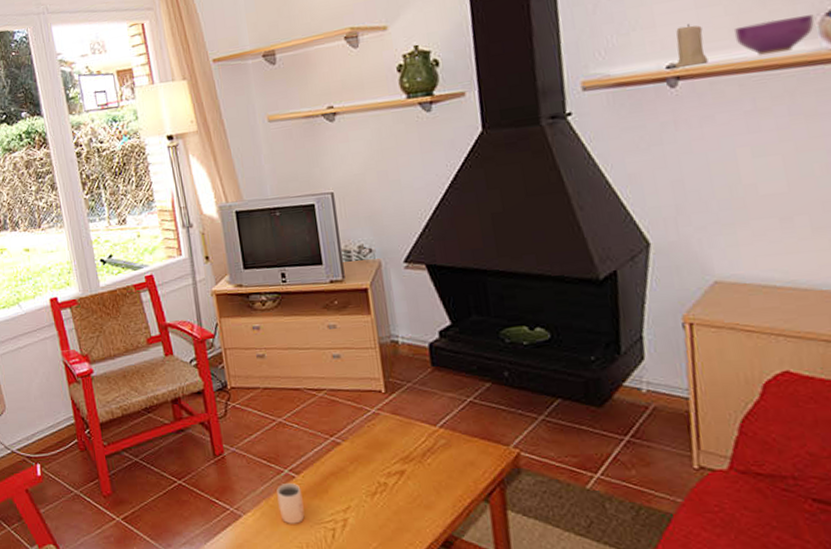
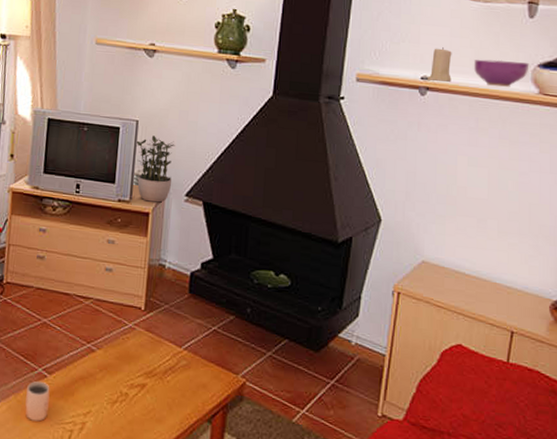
potted plant: none [335,205,386,277] -> present [135,136,175,203]

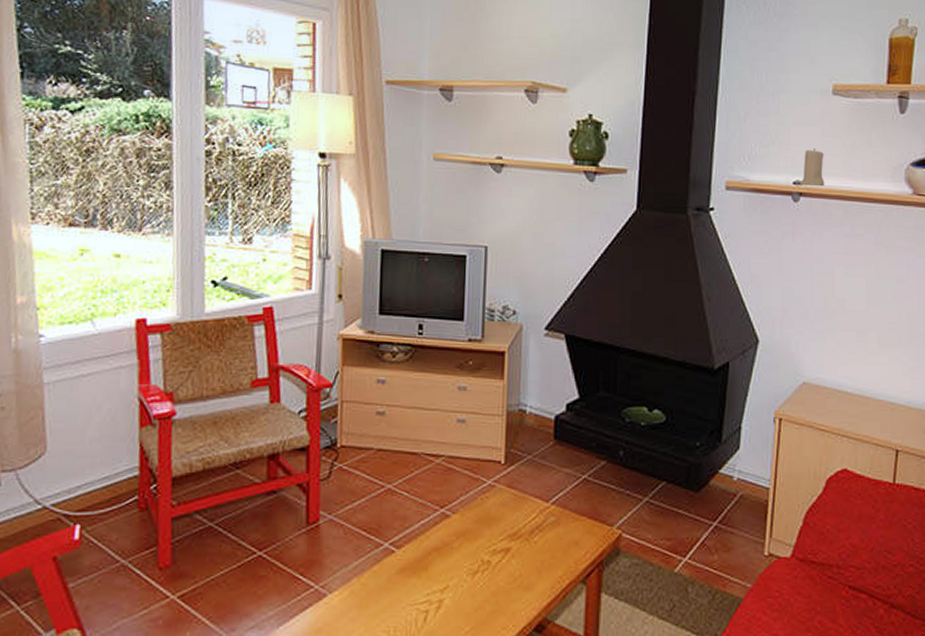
mug: present [25,380,50,422] -> none [370,557,399,605]
potted plant: present [135,136,175,203] -> none [485,263,531,339]
bowl: present [473,59,530,88] -> none [846,159,903,190]

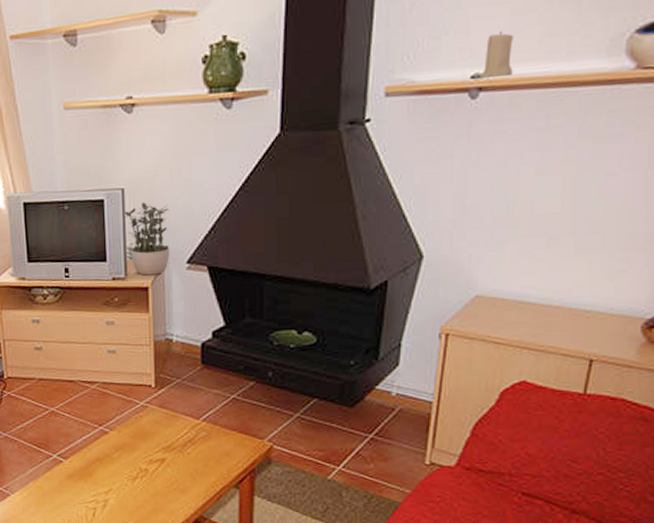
potted plant: none [485,263,531,339] -> present [124,202,169,275]

